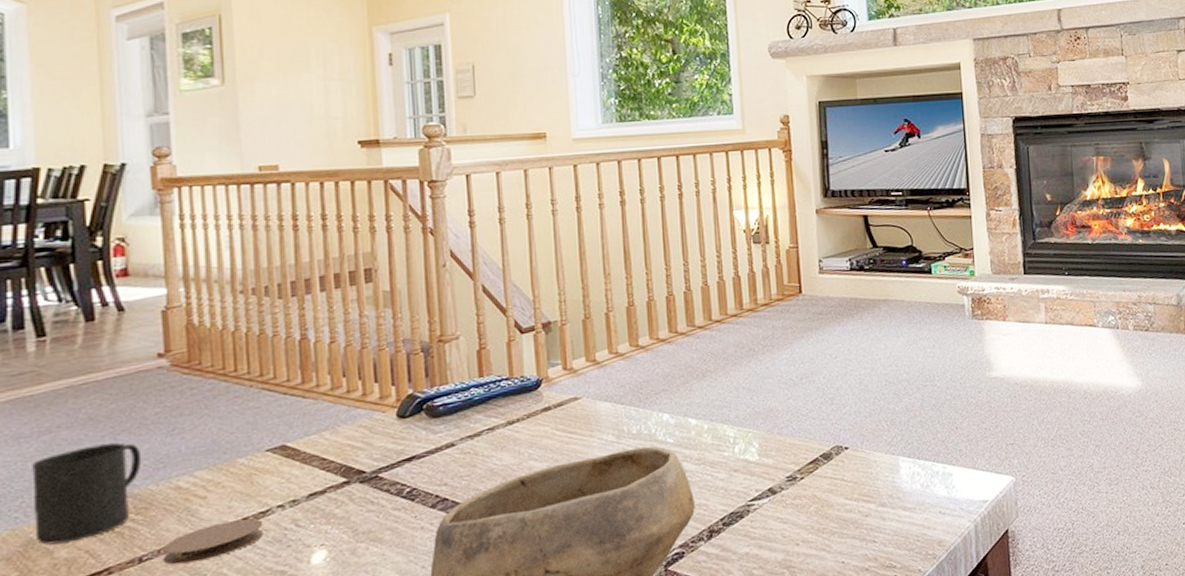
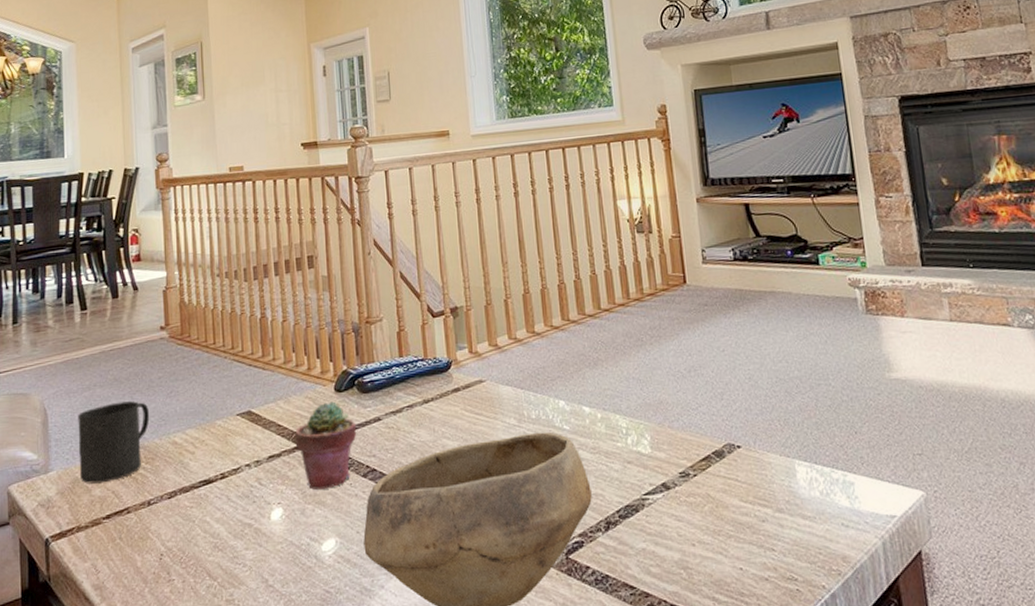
coaster: present [163,518,264,565] -> none [164,475,236,510]
potted succulent: none [344,429,425,526] -> present [295,401,357,490]

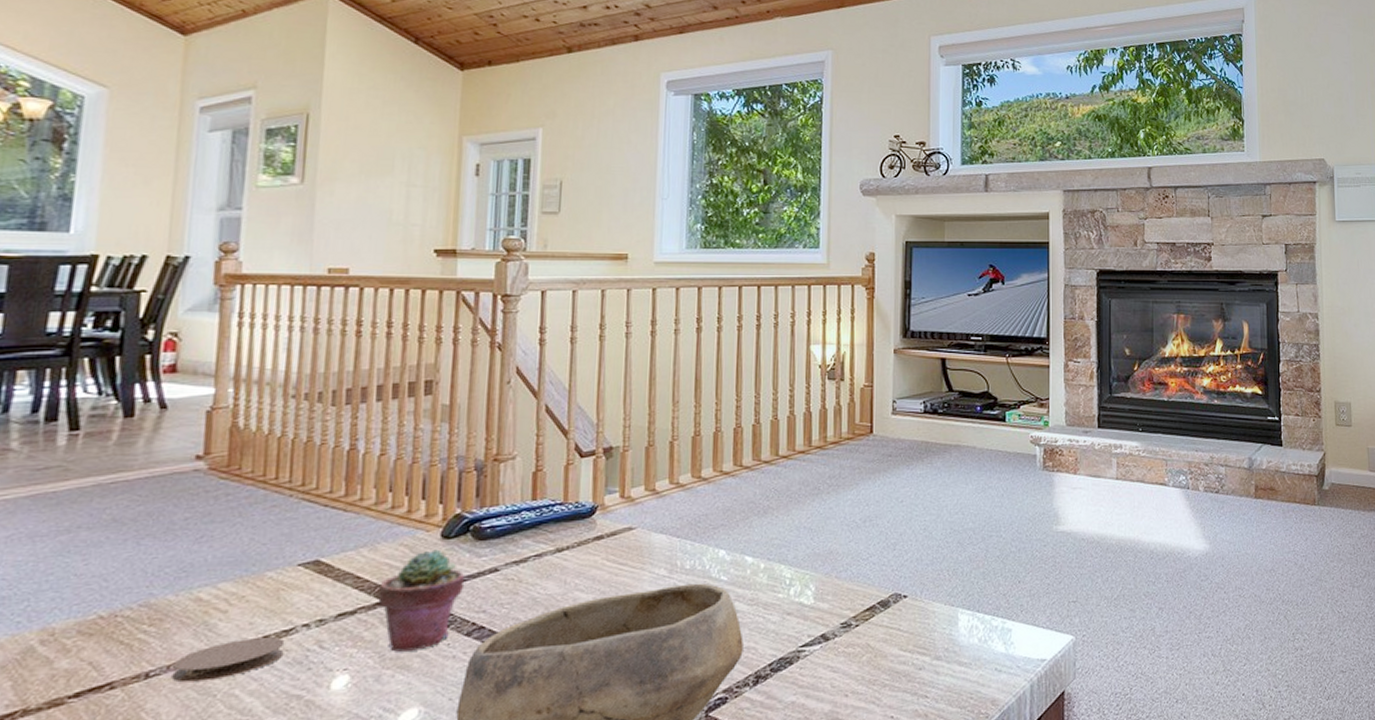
mug: present [78,401,150,484] -> none [37,548,164,654]
coaster: none [164,475,236,510] -> present [171,637,285,683]

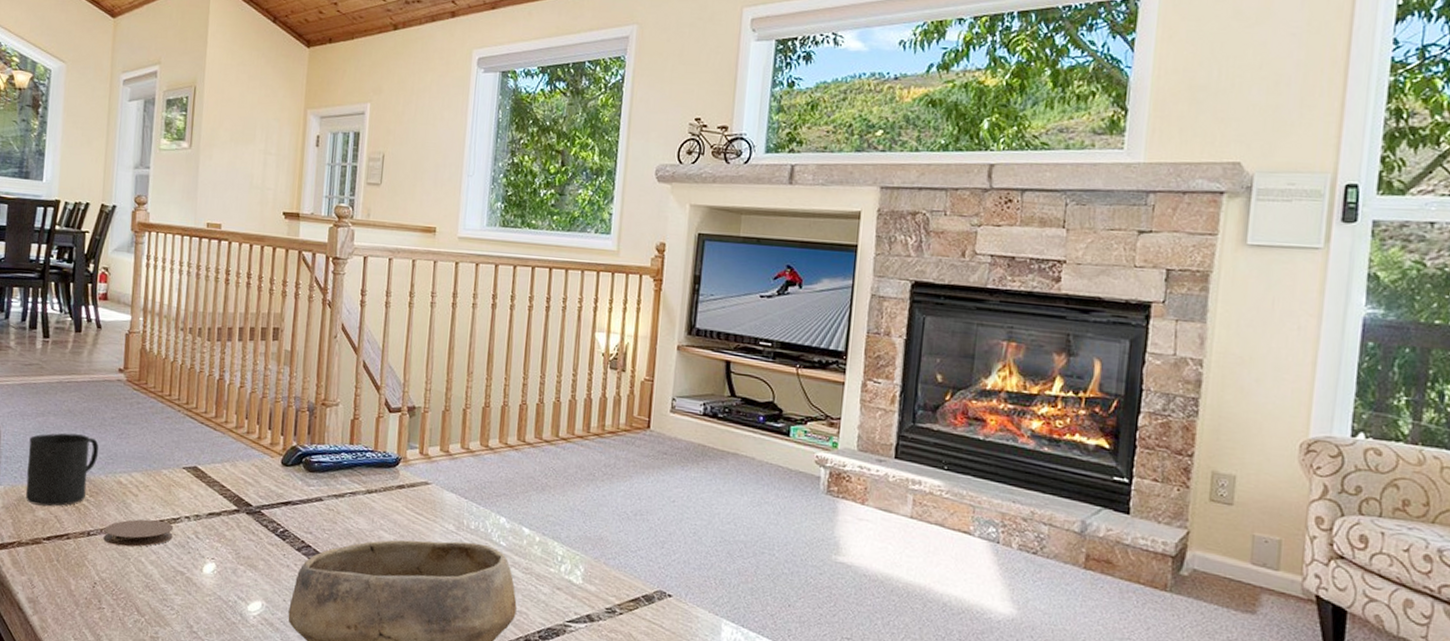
mug: none [37,548,164,654] -> present [26,433,99,507]
potted succulent: present [378,549,466,652] -> none [236,473,298,555]

